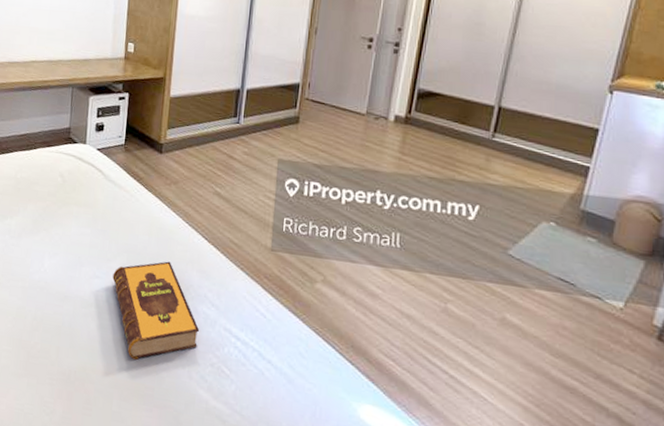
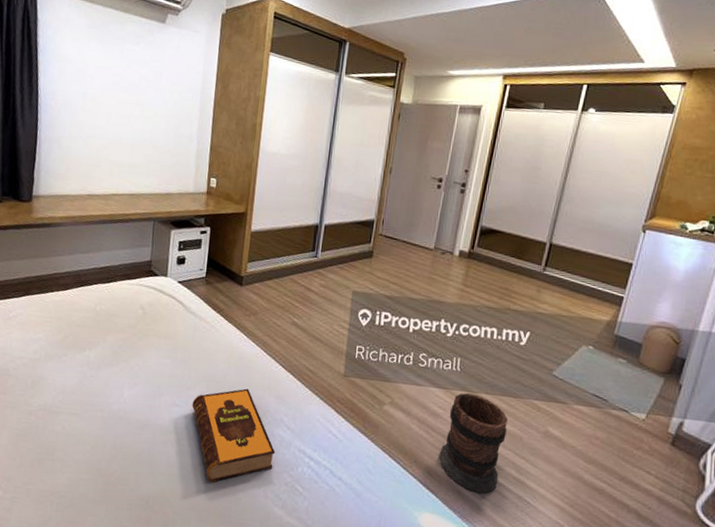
wooden barrel: none [379,272,457,386] -> present [439,393,508,494]

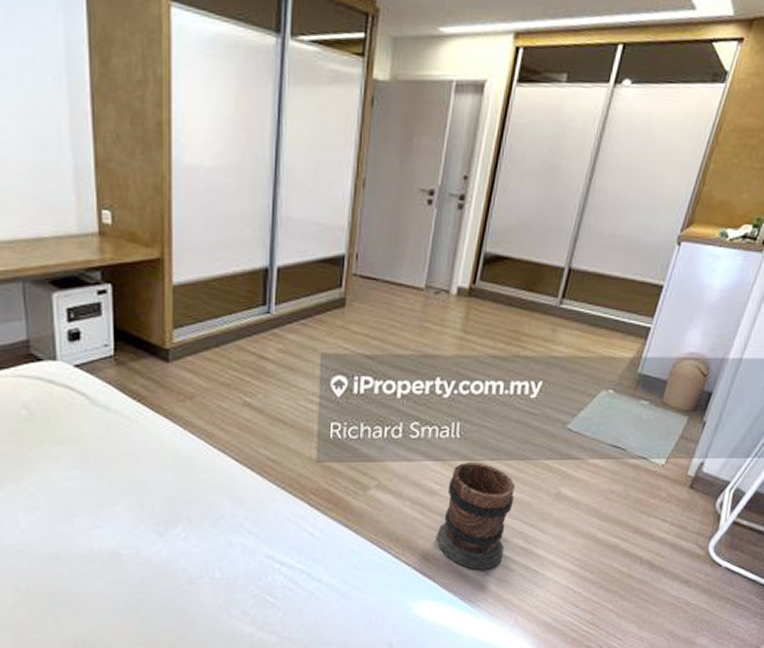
hardback book: present [192,388,276,482] -> none [118,493,237,610]

